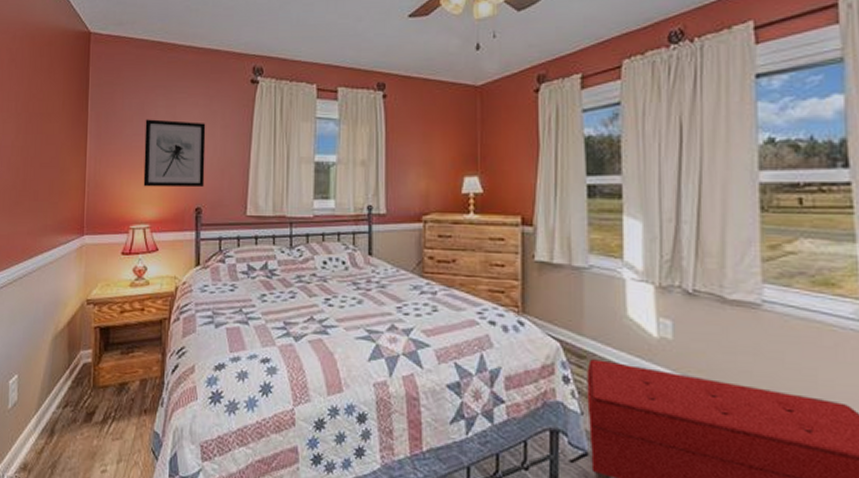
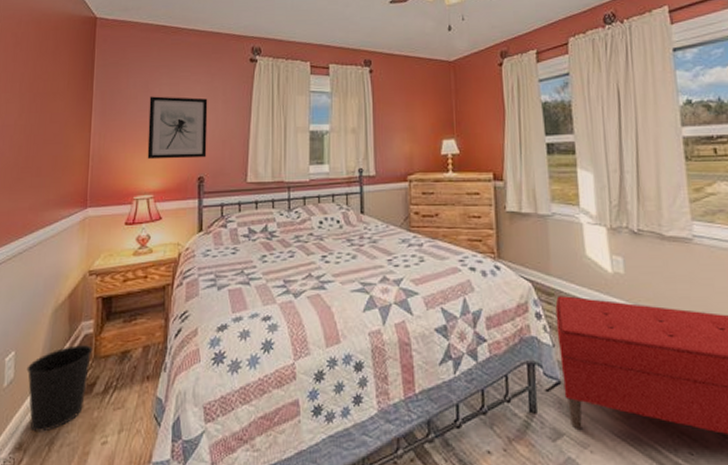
wastebasket: none [29,373,92,455] -> present [26,345,93,432]

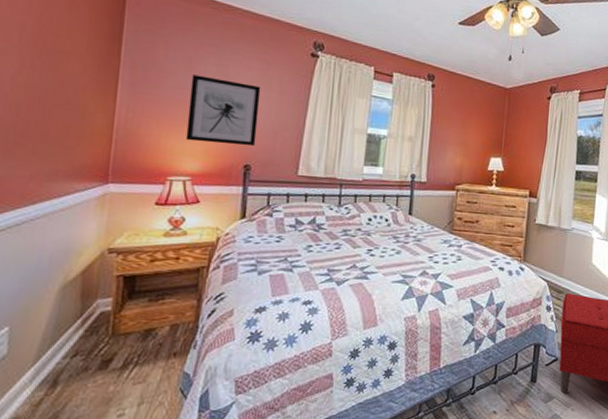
wastebasket: present [26,345,93,432] -> none [24,322,110,407]

